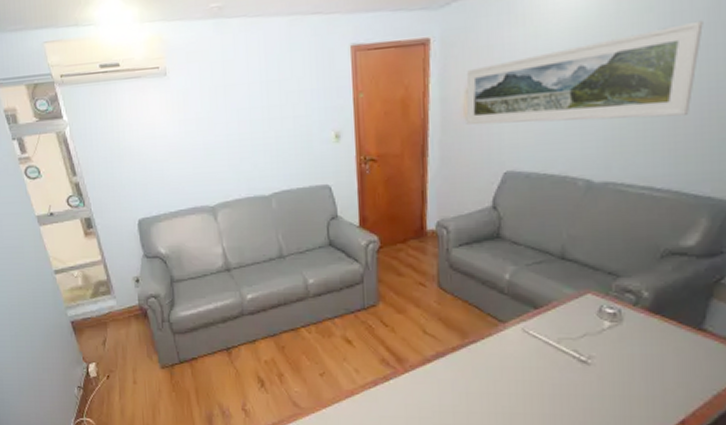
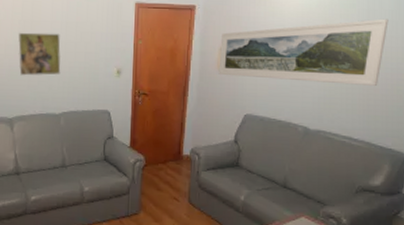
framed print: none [209,97,266,154] -> present [18,32,61,76]

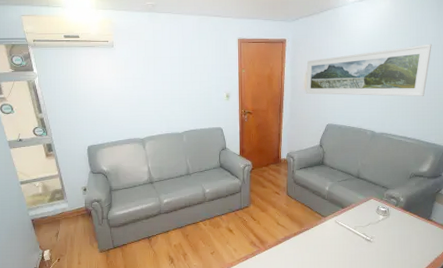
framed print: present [18,32,61,76] -> none [143,67,181,103]

